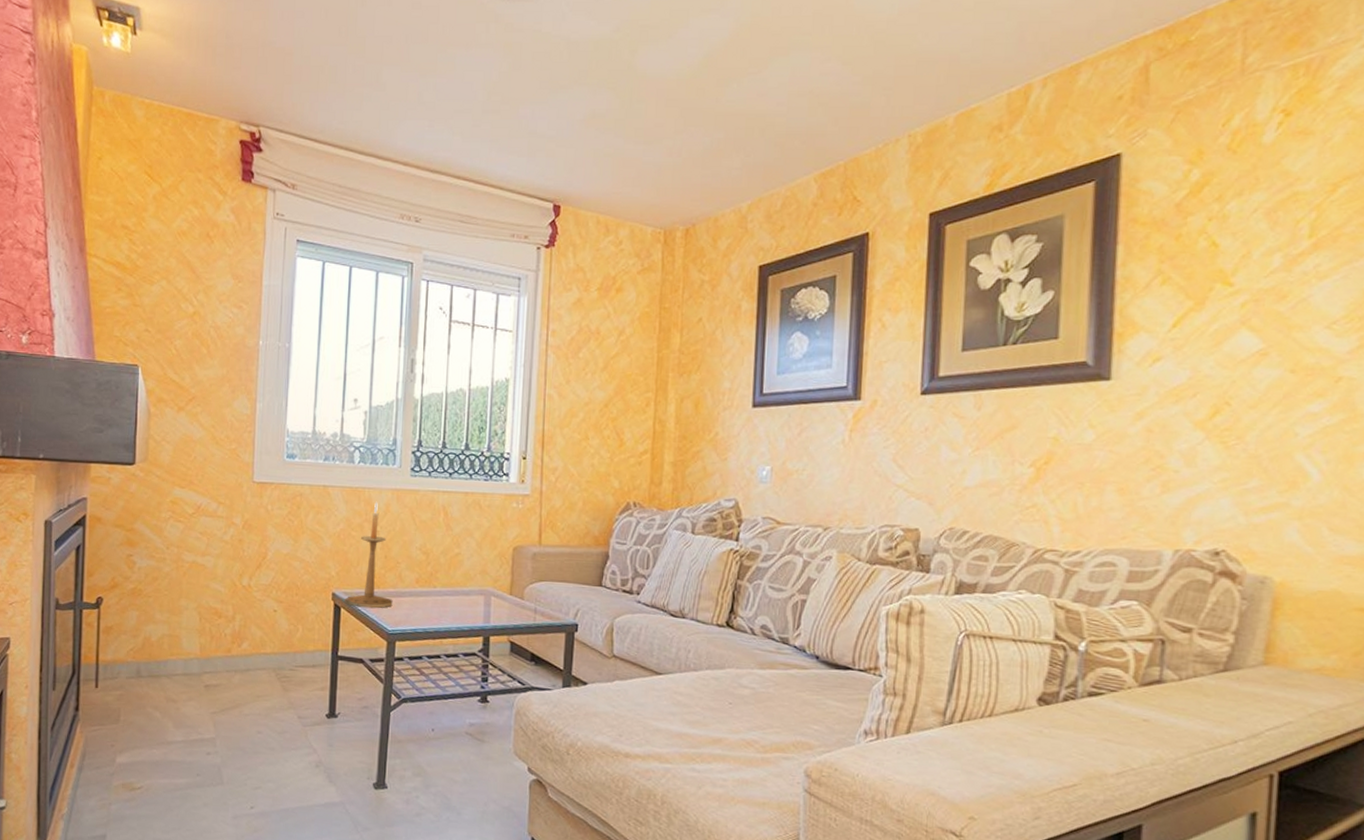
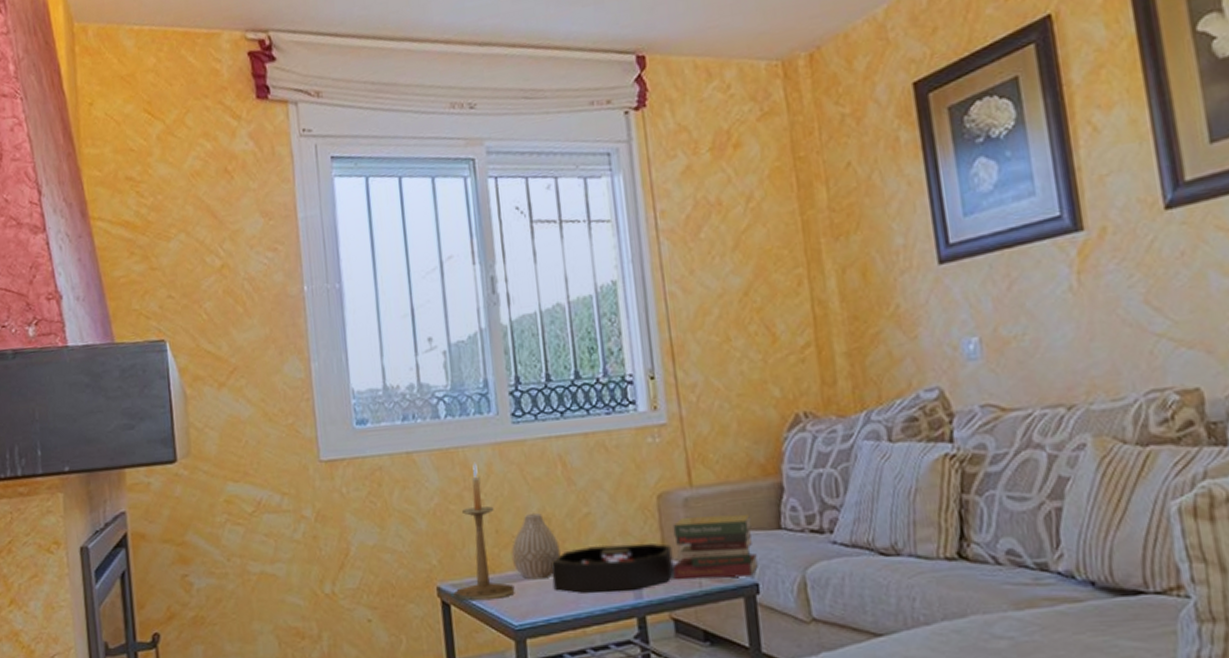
vase: none [394,547,433,598] -> present [511,513,561,580]
tray: none [423,578,518,616] -> present [551,542,675,593]
books: none [516,567,580,619] -> present [672,513,758,580]

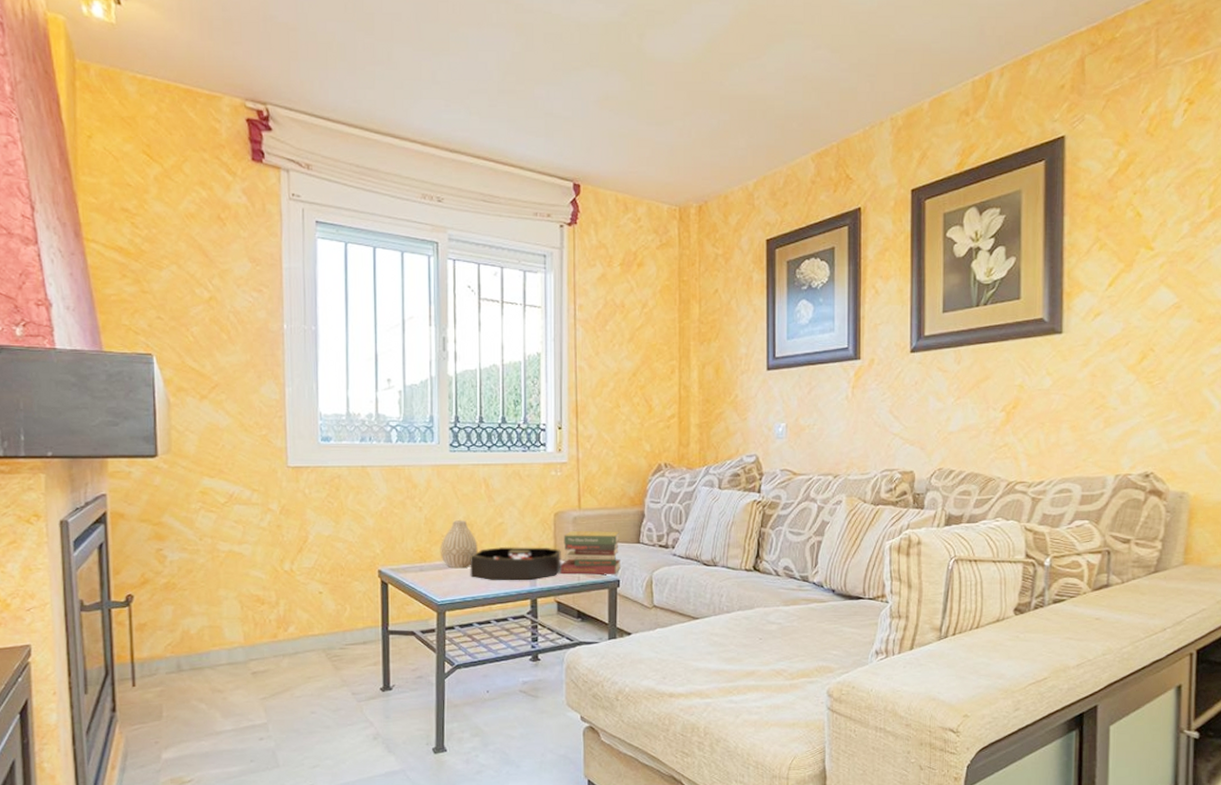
candlestick: present [452,462,515,602] -> none [390,478,440,582]

